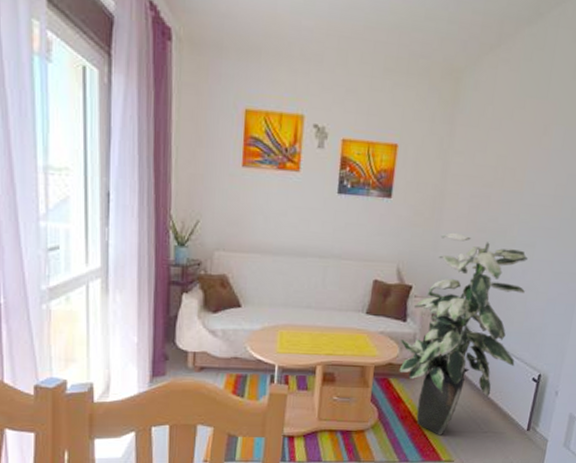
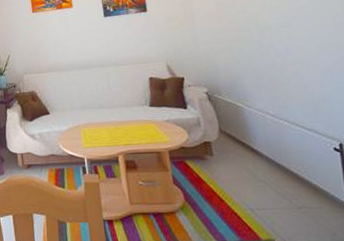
indoor plant: present [399,232,528,436] -> none [186,27,309,214]

